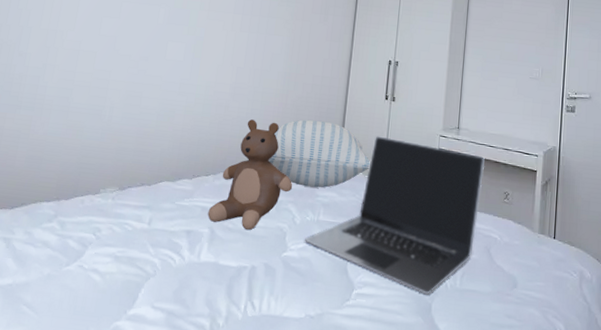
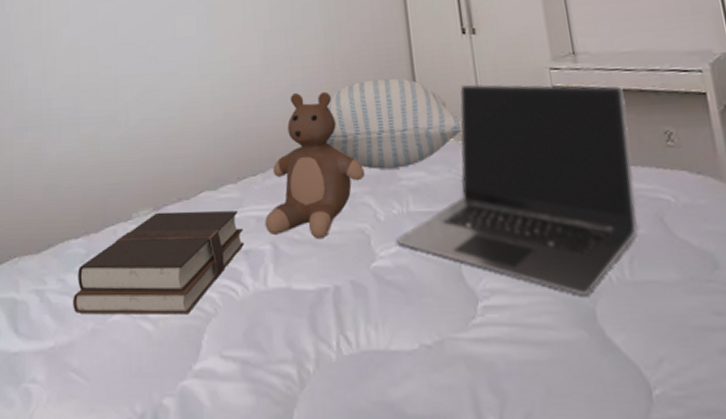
bible: none [34,191,190,273] -> present [73,210,244,315]

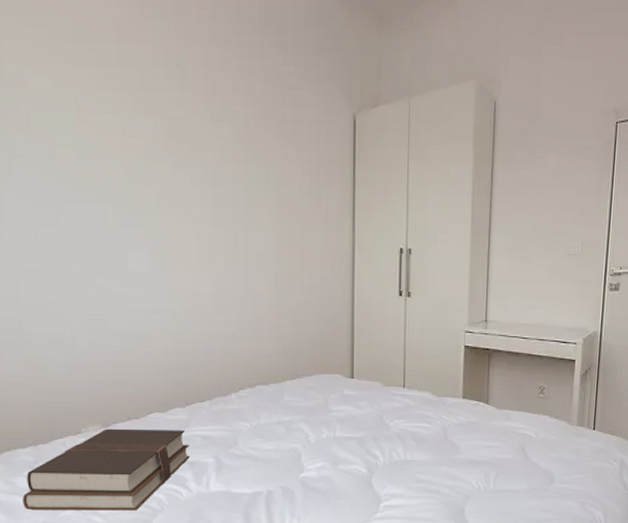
teddy bear: present [265,91,365,238] -> none [210,334,302,454]
pillow: present [326,78,463,170] -> none [270,328,389,403]
laptop: present [395,84,638,297] -> none [321,338,518,500]

